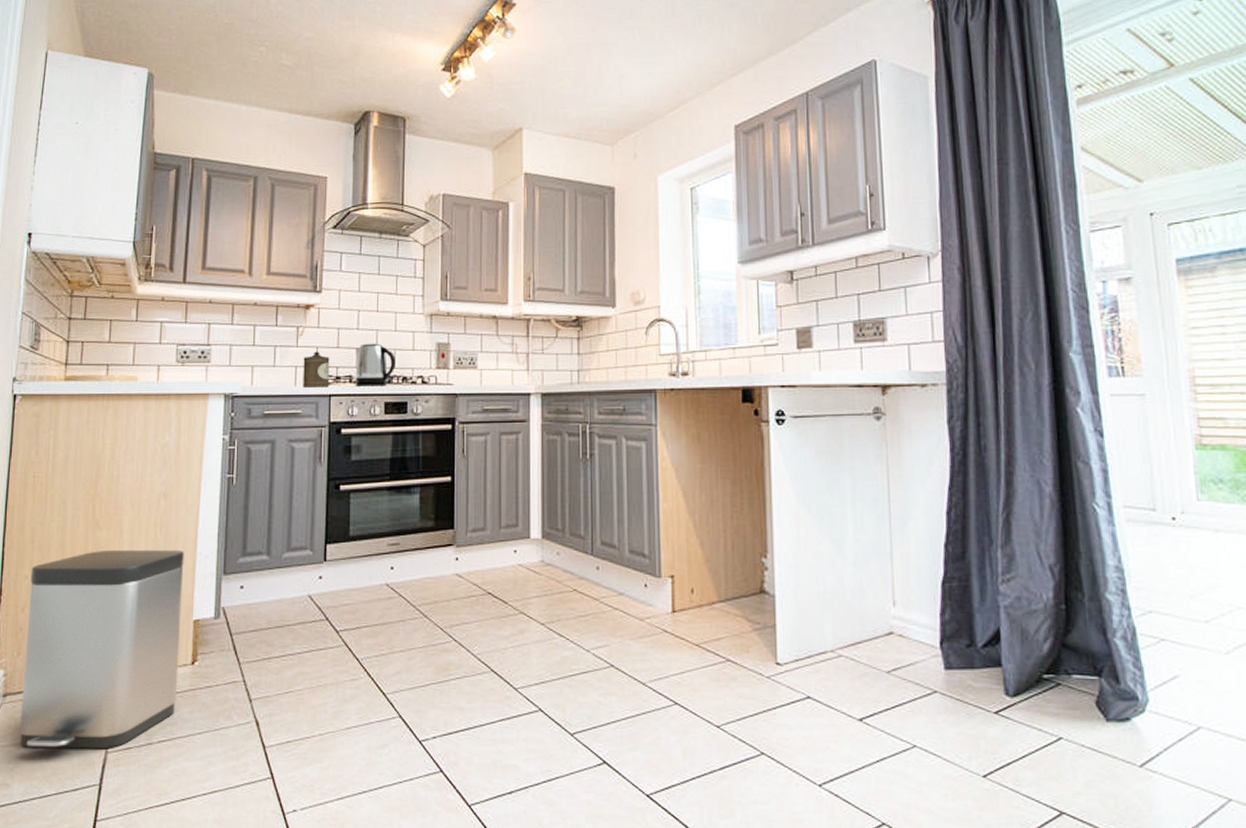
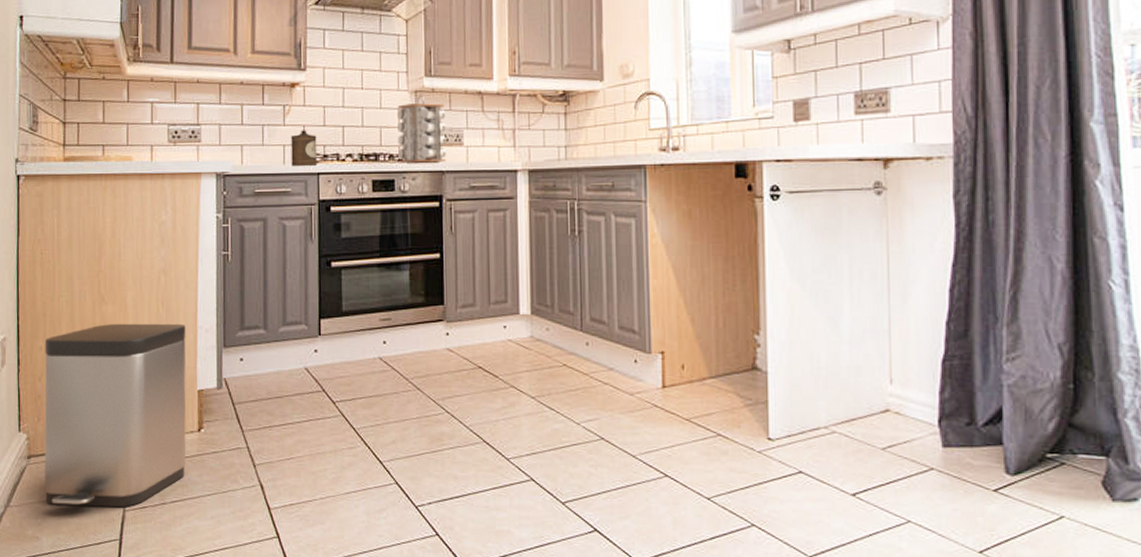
kettle: present [355,343,396,388] -> none [341,121,382,166]
spice rack: none [411,318,460,387] -> present [396,95,446,165]

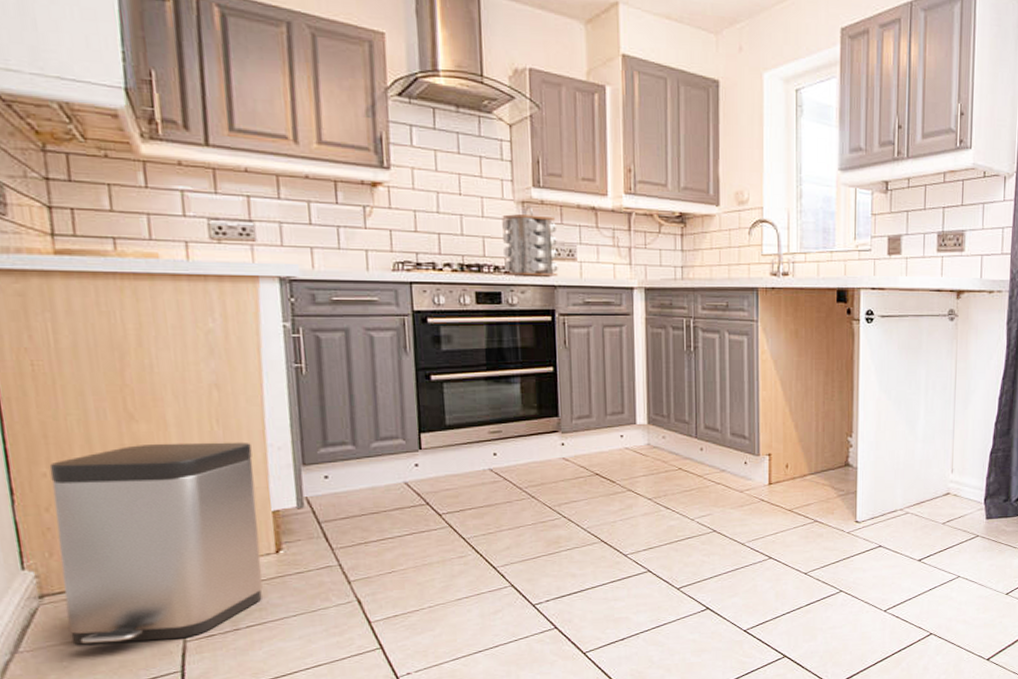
canister: present [291,130,317,167] -> none [374,234,409,275]

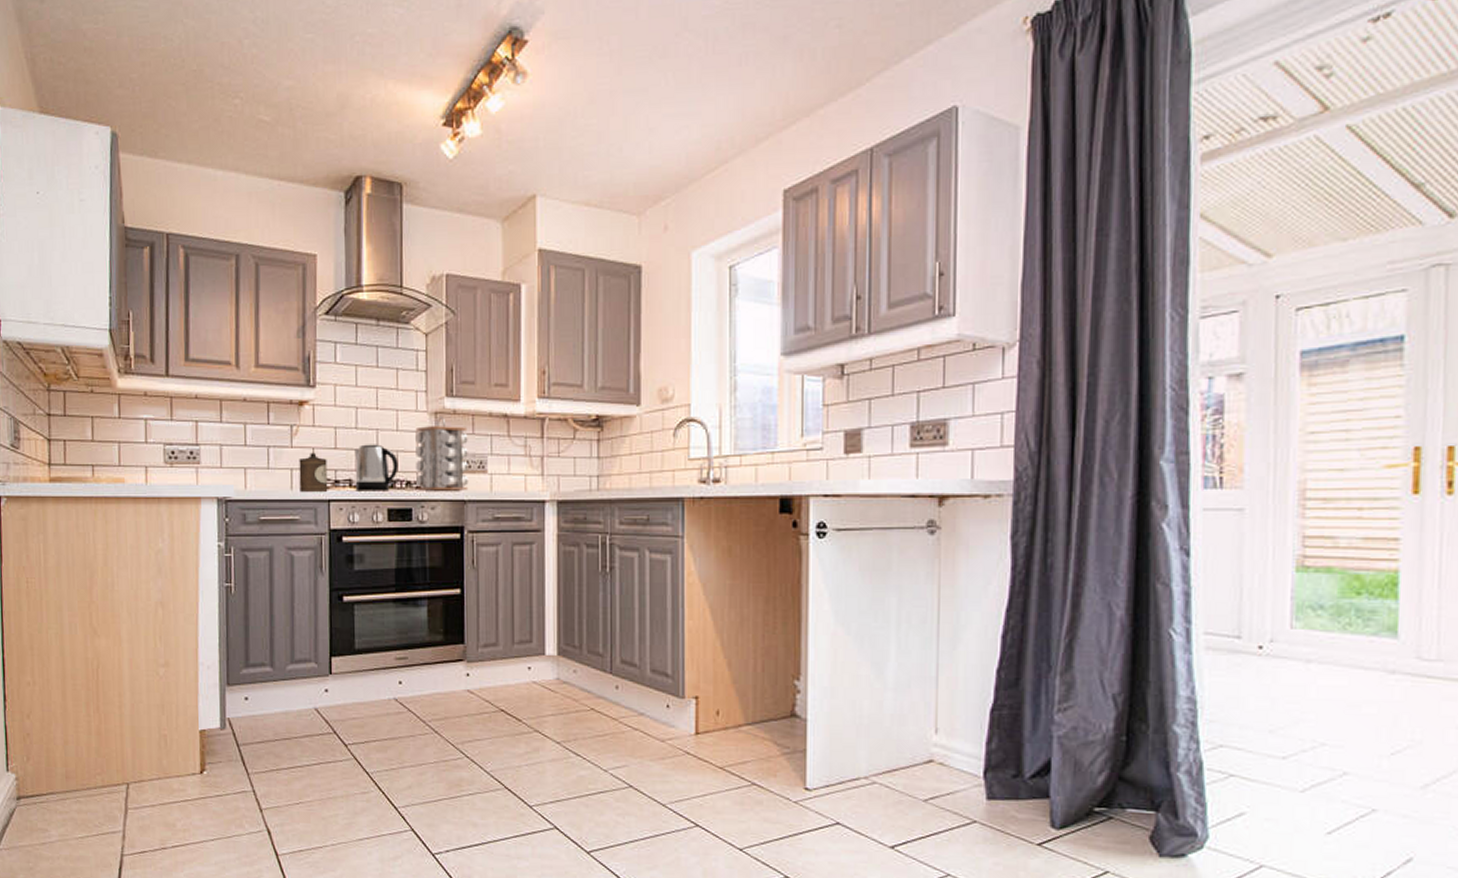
pedal bin: present [49,442,263,645] -> none [32,658,188,852]
canister: none [374,234,409,275] -> present [299,452,328,493]
kettle: none [437,229,486,276] -> present [354,444,399,493]

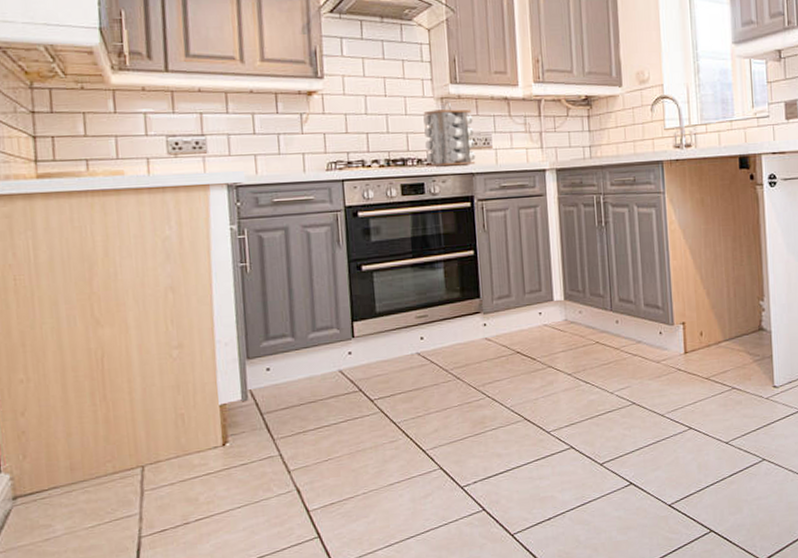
canister: present [299,452,328,493] -> none [310,137,341,175]
kettle: present [354,444,399,493] -> none [365,127,409,172]

